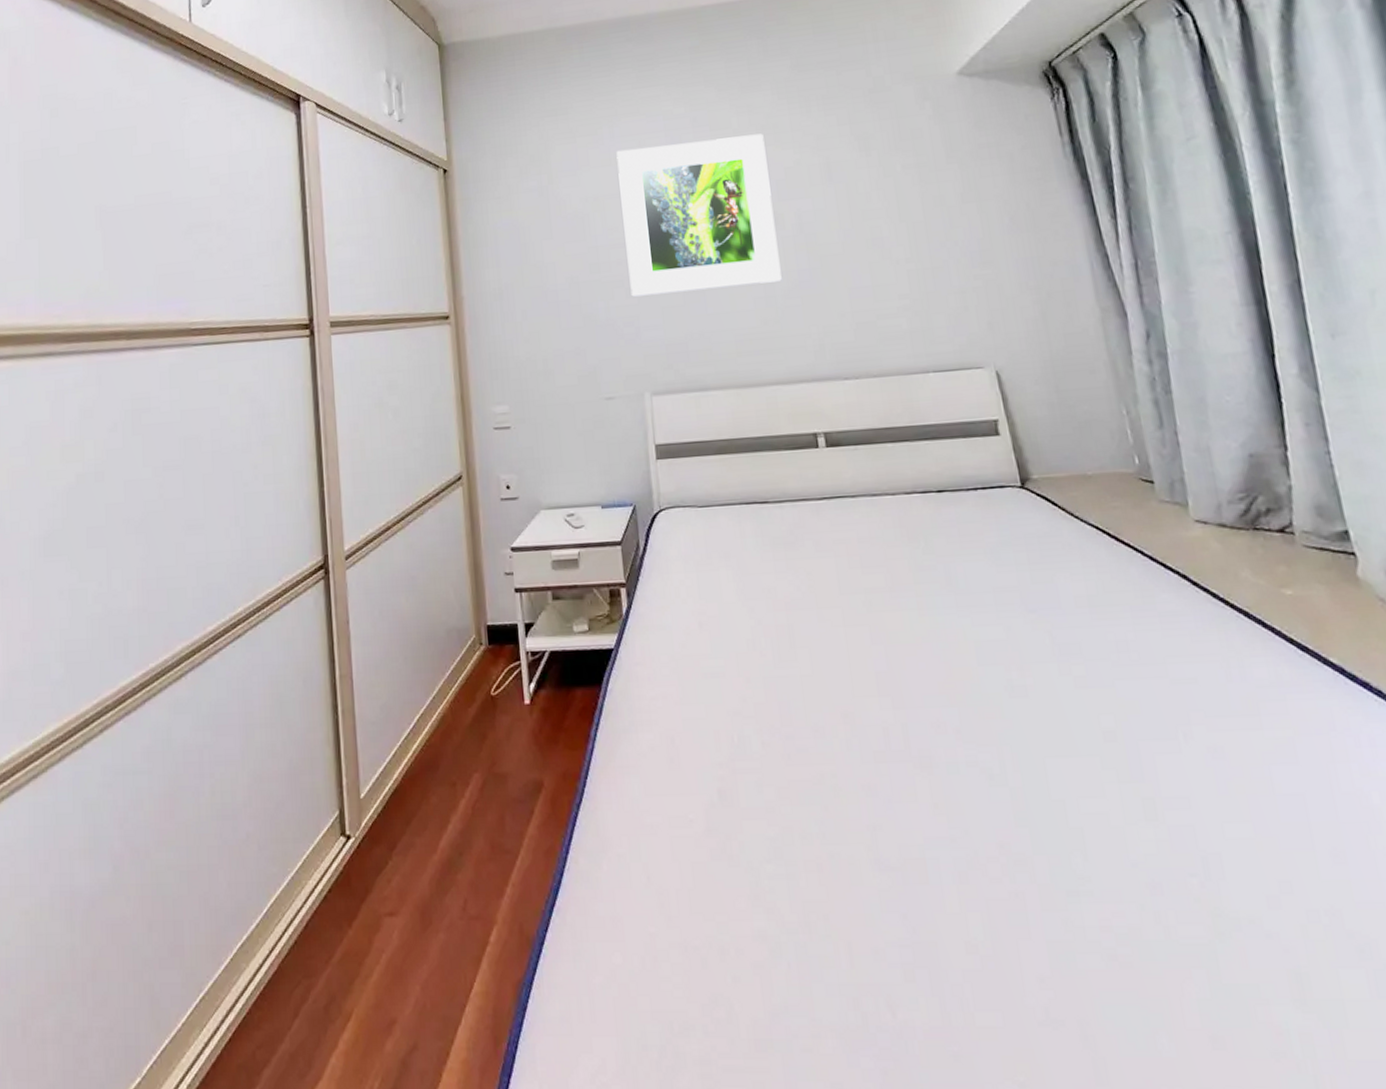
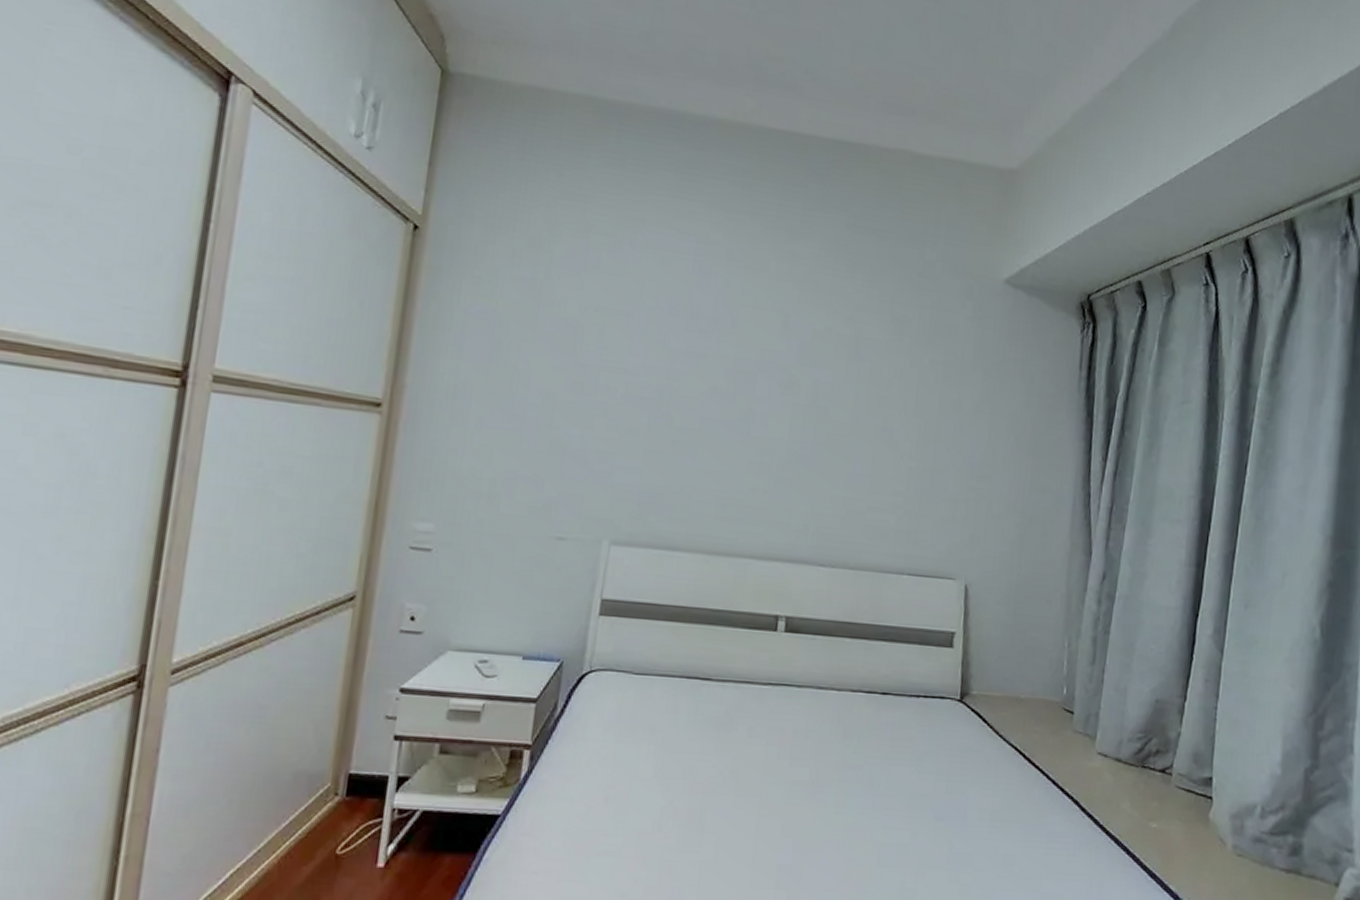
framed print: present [616,133,782,297] -> none [613,261,800,450]

